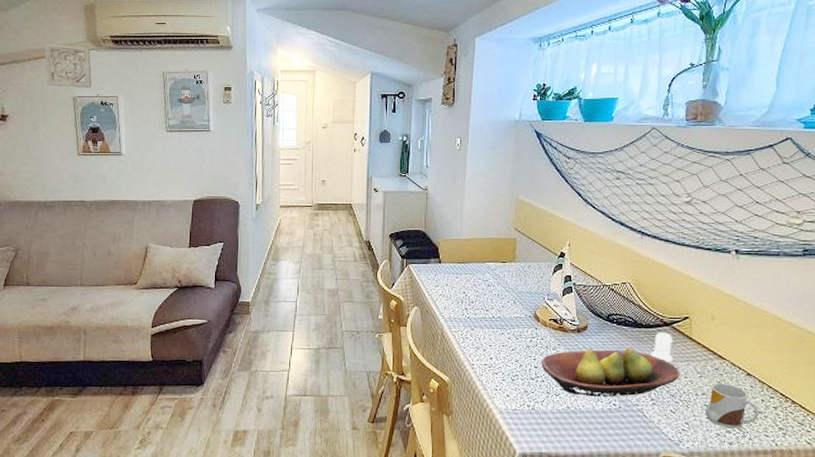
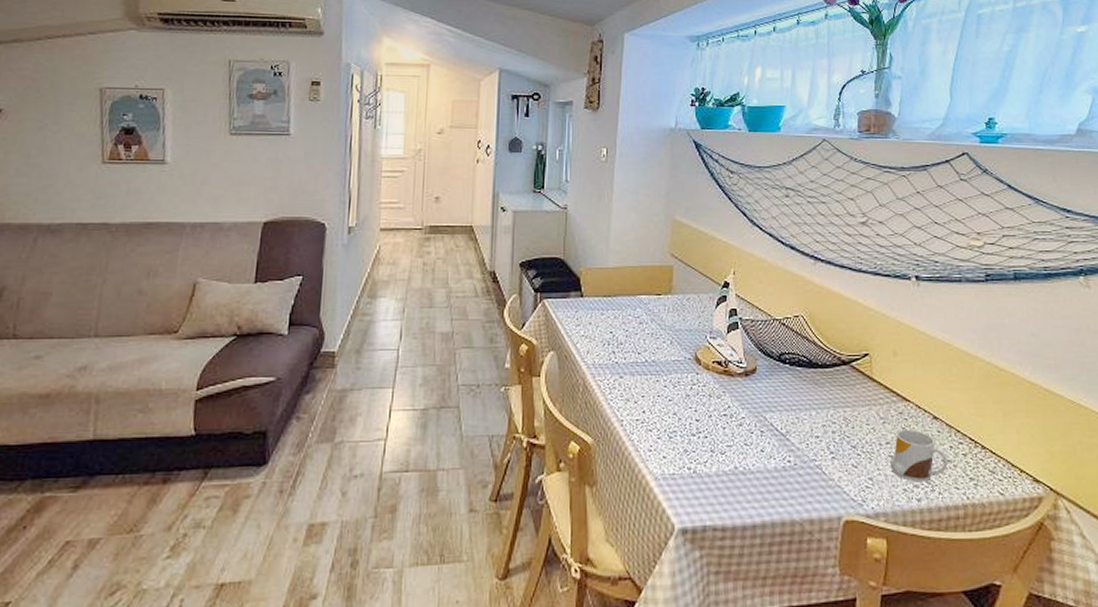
wall ornament: present [44,43,92,88] -> none [61,18,129,78]
fruit bowl: present [541,348,680,397] -> none [703,393,861,453]
salt shaker: present [650,333,673,362] -> none [828,373,853,407]

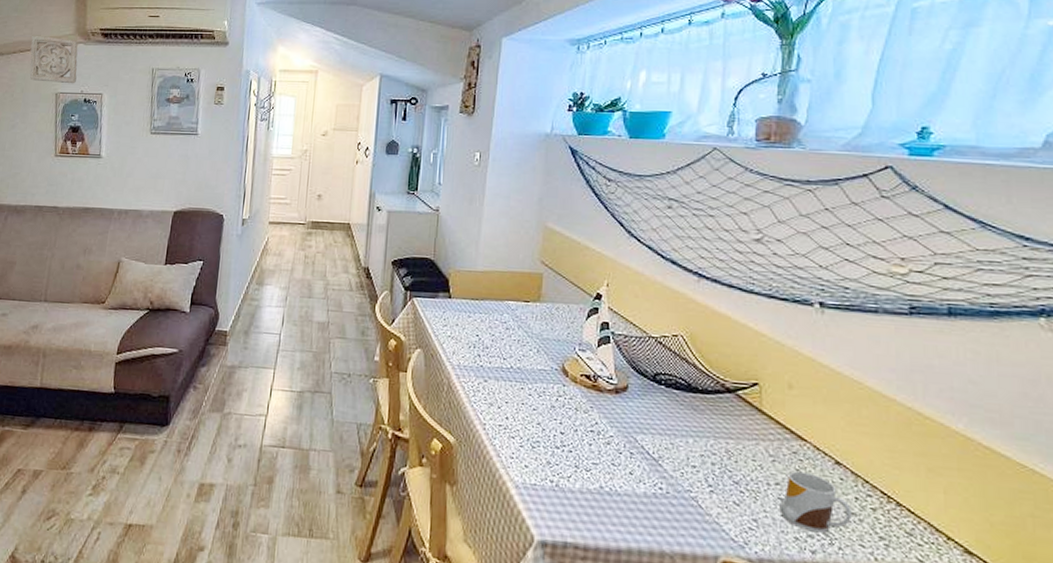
wall ornament: none [61,18,129,78] -> present [29,35,78,84]

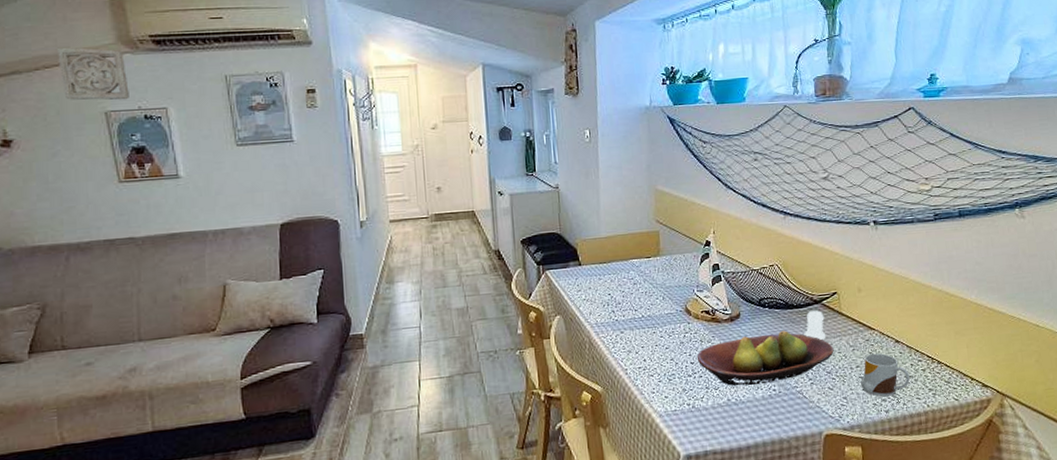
fruit bowl: none [568,415,746,479] -> present [696,331,834,386]
salt shaker: none [708,400,738,440] -> present [804,310,826,340]

